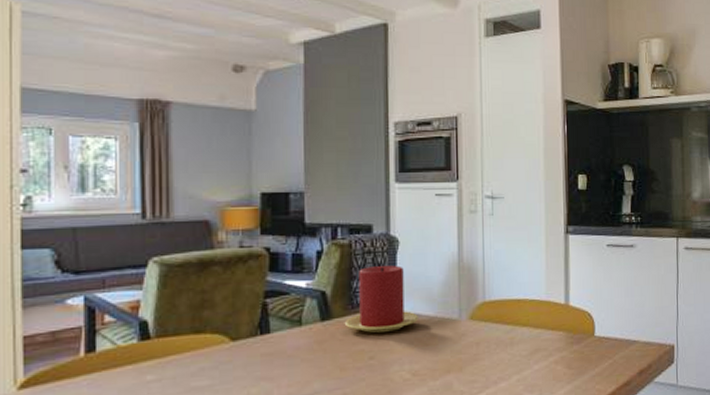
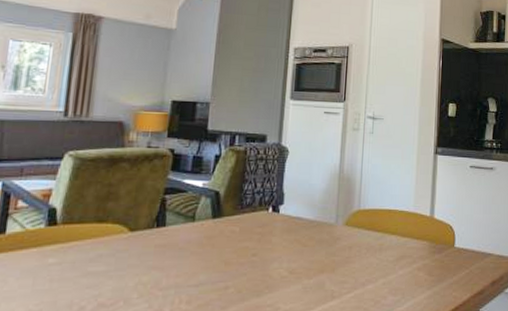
candle: present [345,265,418,333] -> none [234,172,300,232]

